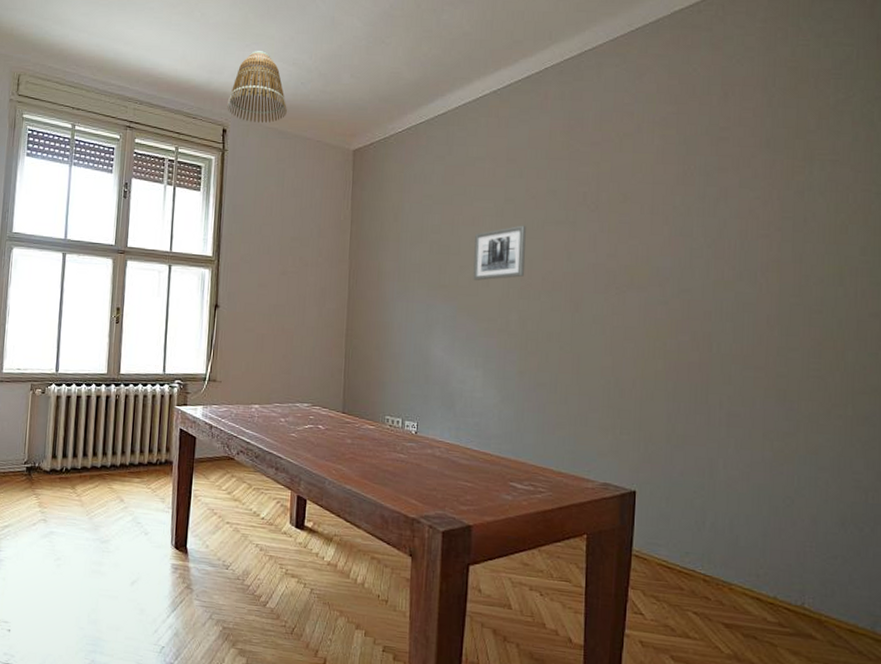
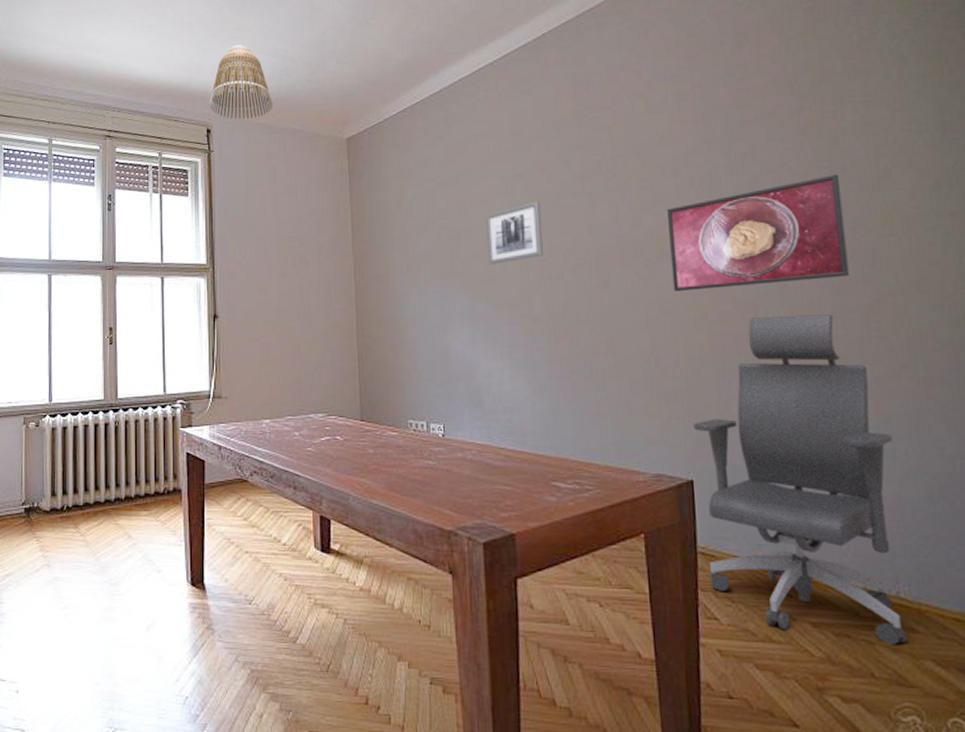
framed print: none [638,224,801,321] -> present [667,173,849,291]
office chair: none [640,350,816,649] -> present [692,314,908,646]

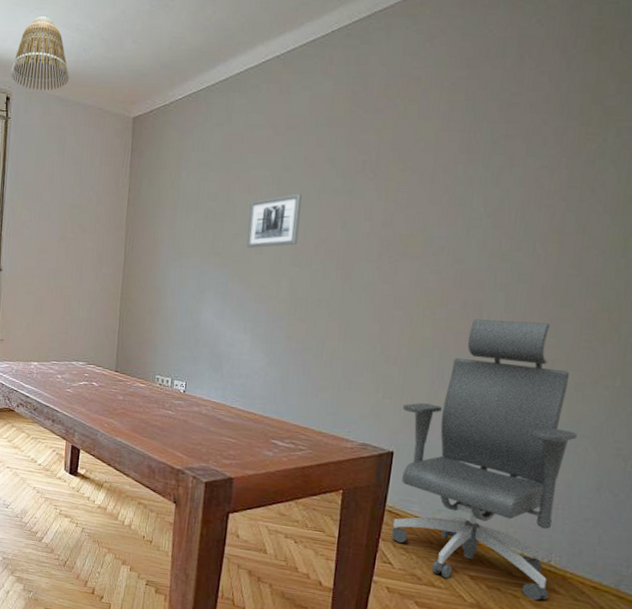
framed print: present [667,173,849,291] -> none [409,194,588,292]

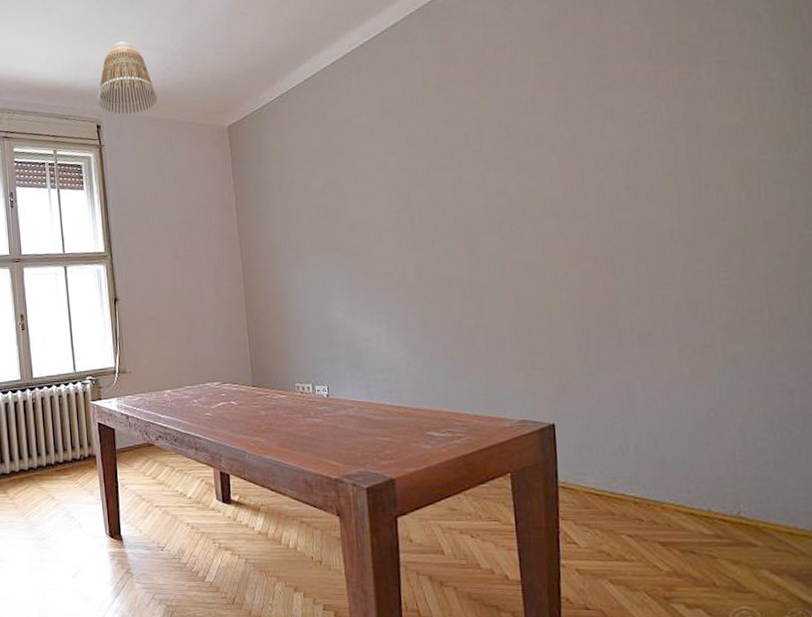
wall art: present [246,193,302,248] -> none [361,175,416,238]
office chair: present [391,319,578,601] -> none [554,267,746,559]

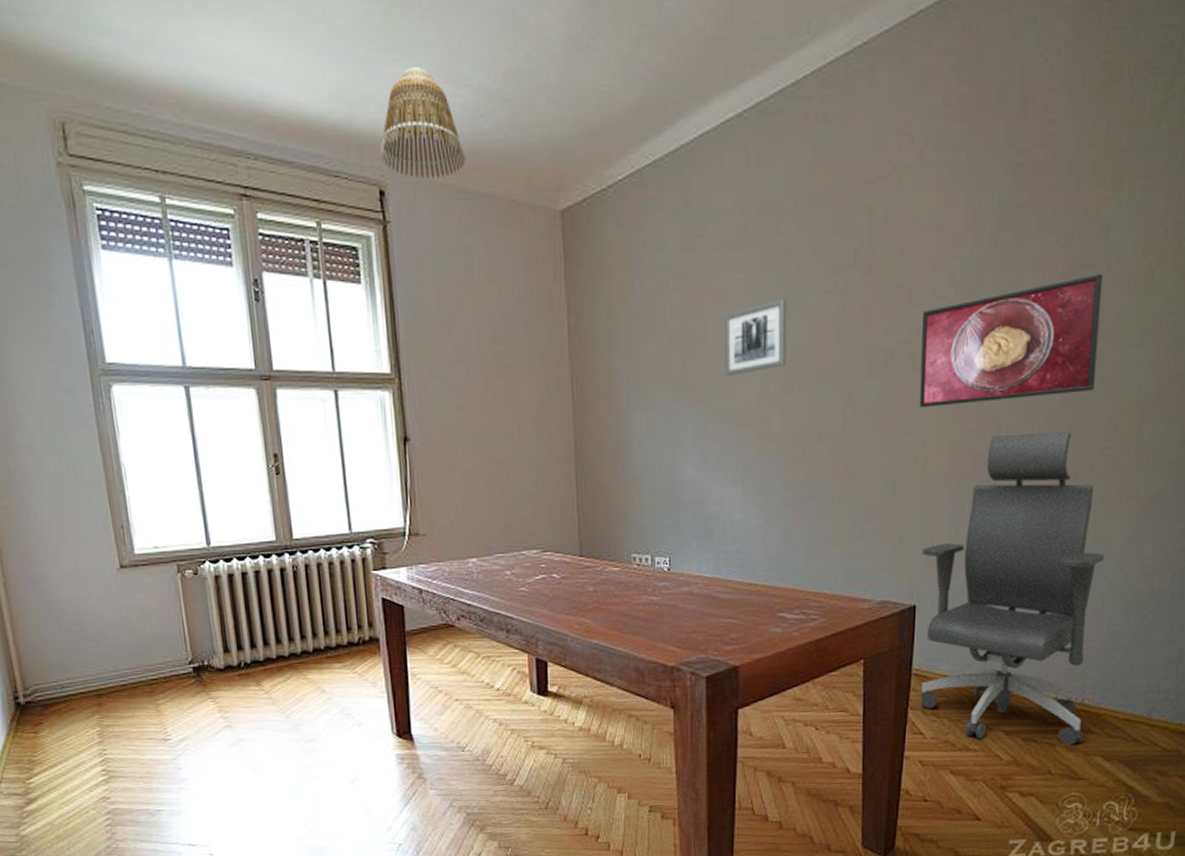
wall art: none [361,175,416,238] -> present [725,299,787,376]
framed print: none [531,133,701,253] -> present [919,273,1104,407]
office chair: none [554,267,746,559] -> present [920,432,1105,746]

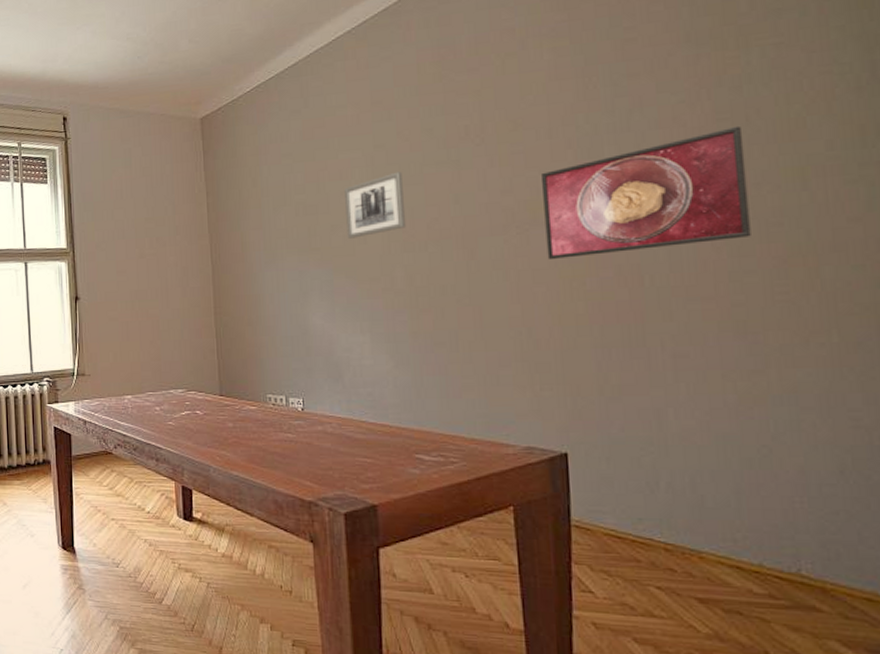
lamp shade: present [380,67,465,179] -> none [64,31,126,106]
office chair: present [920,432,1105,746] -> none [567,278,809,624]

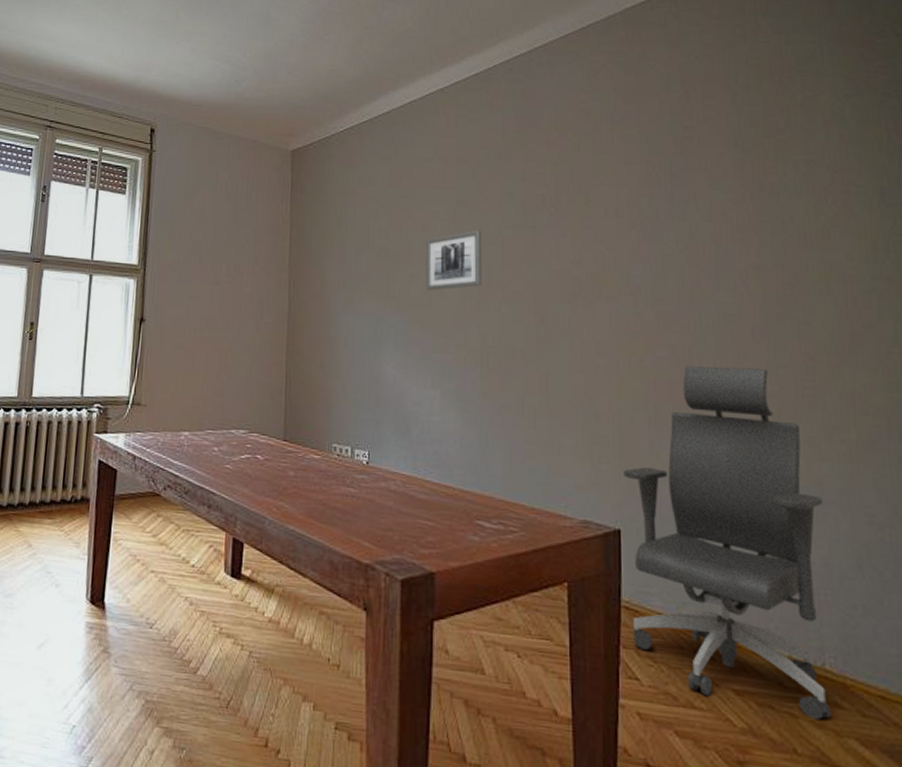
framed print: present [542,125,751,259] -> none [608,228,785,334]
office chair: none [567,278,809,624] -> present [622,366,832,721]

